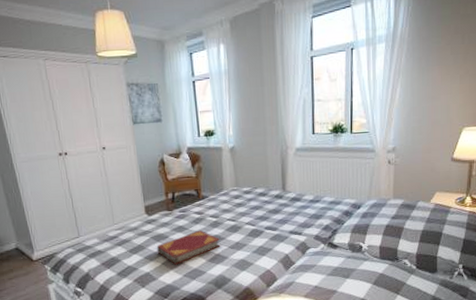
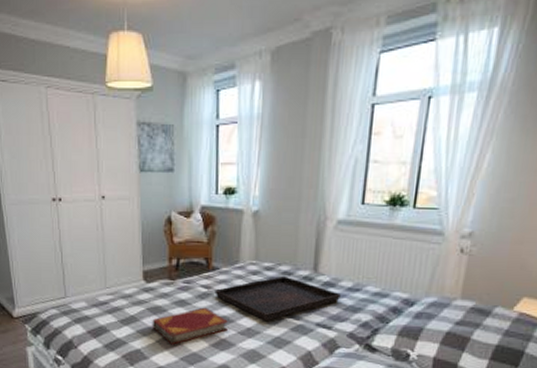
serving tray: none [206,196,305,235] -> present [214,275,341,322]

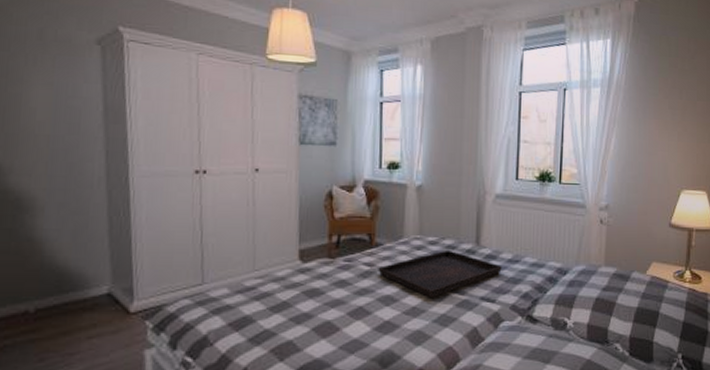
hardback book: present [152,307,228,345] -> none [307,287,392,332]

